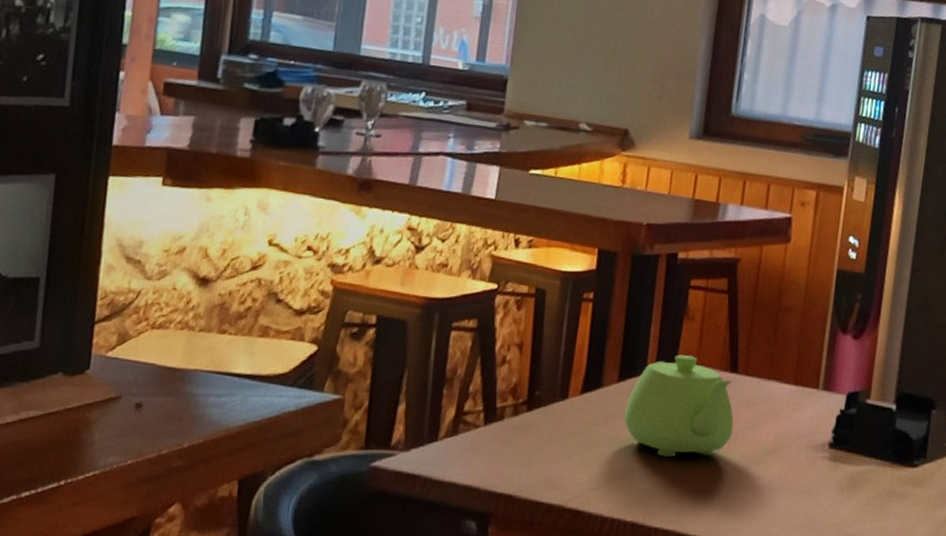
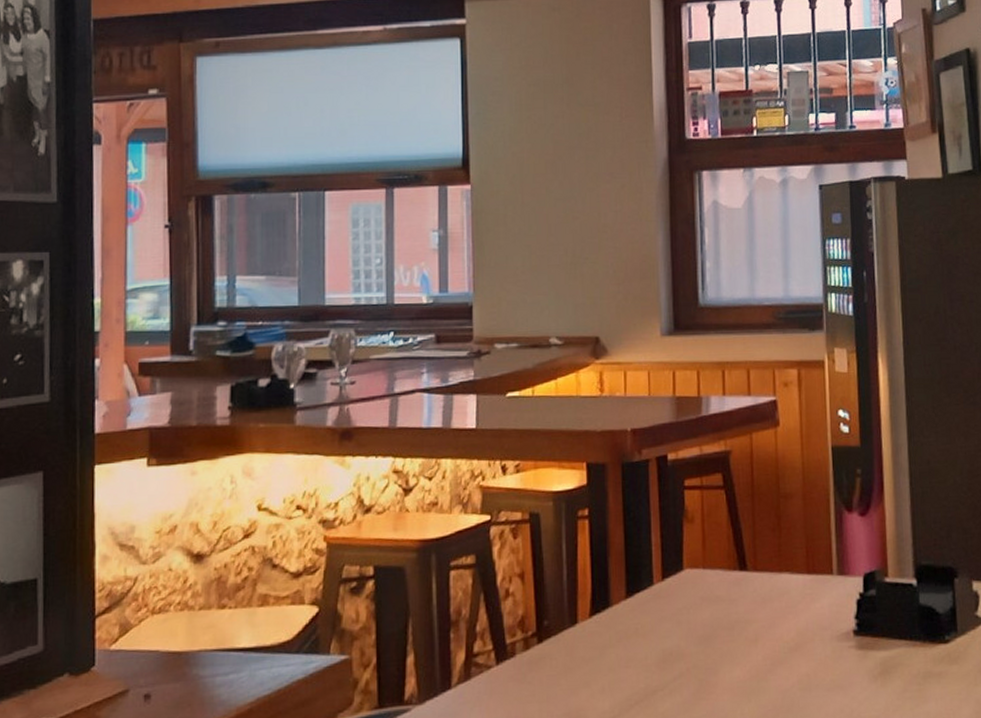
teapot: present [624,355,734,458] -> none [638,559,752,671]

